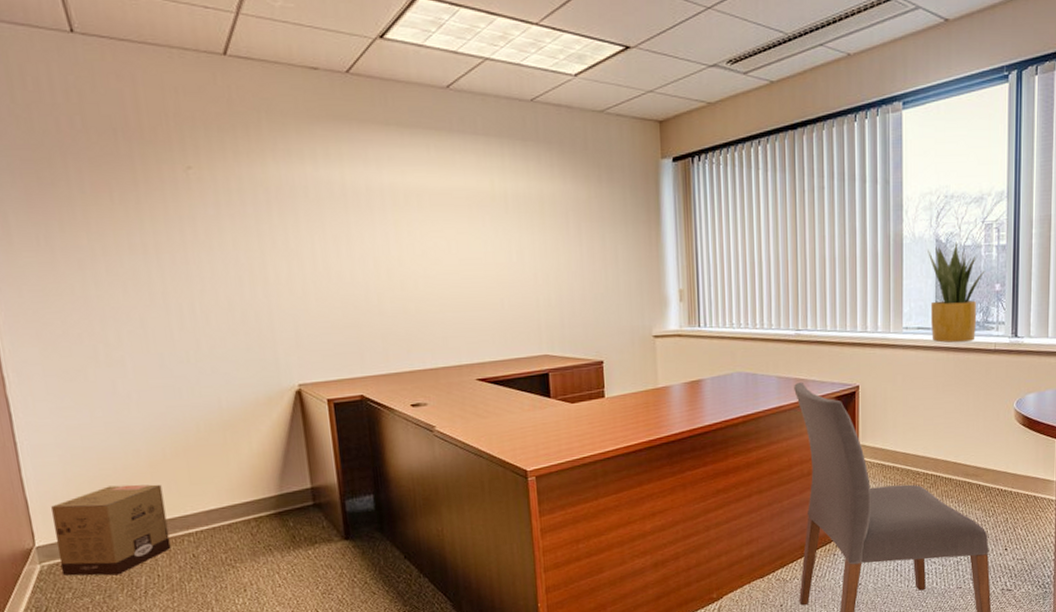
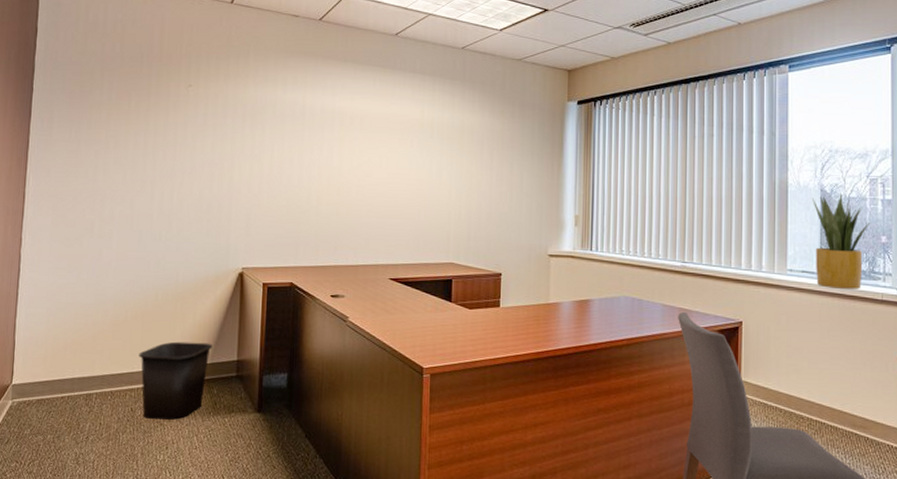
cardboard box: present [51,484,171,576] -> none [26,338,119,419]
waste bin: none [189,472,279,563] -> present [139,341,212,420]

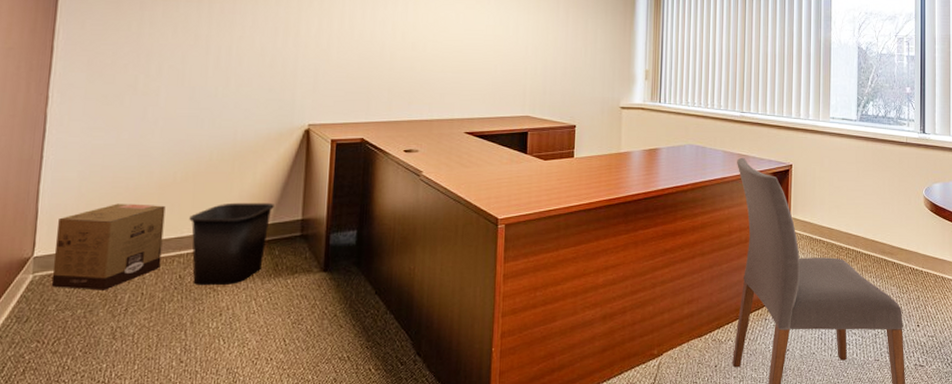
cardboard box: none [26,338,119,419] -> present [51,203,166,291]
planter: present [812,193,871,290] -> none [851,50,898,135]

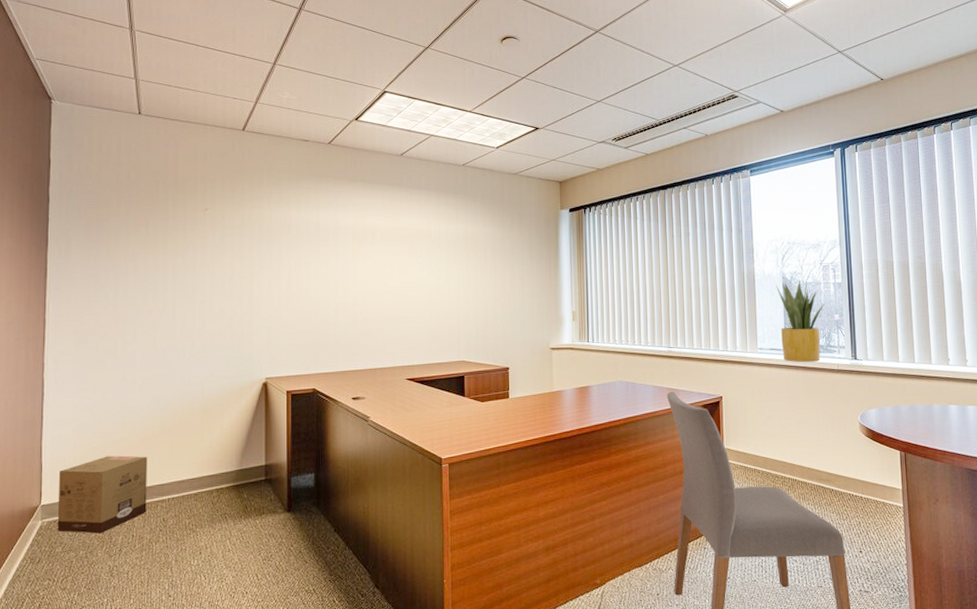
waste bin: present [189,202,274,285] -> none [168,450,240,527]
planter: none [851,50,898,135] -> present [776,279,825,363]

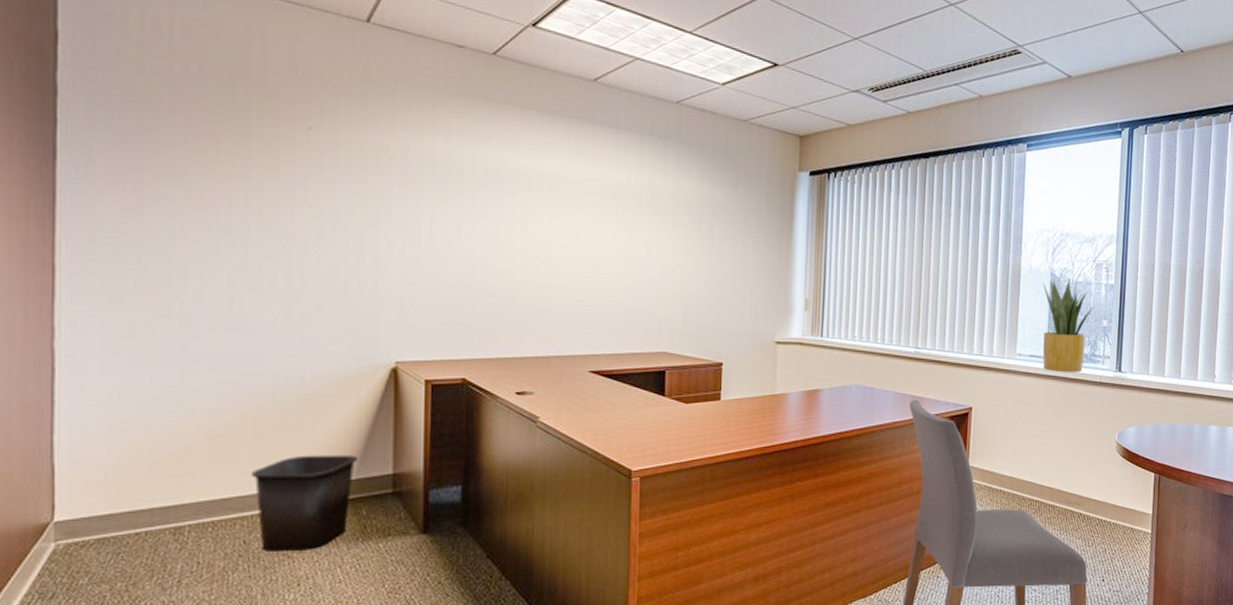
cardboard box: present [57,455,148,534] -> none [80,457,220,560]
waste bin: none [168,450,240,527] -> present [251,455,358,552]

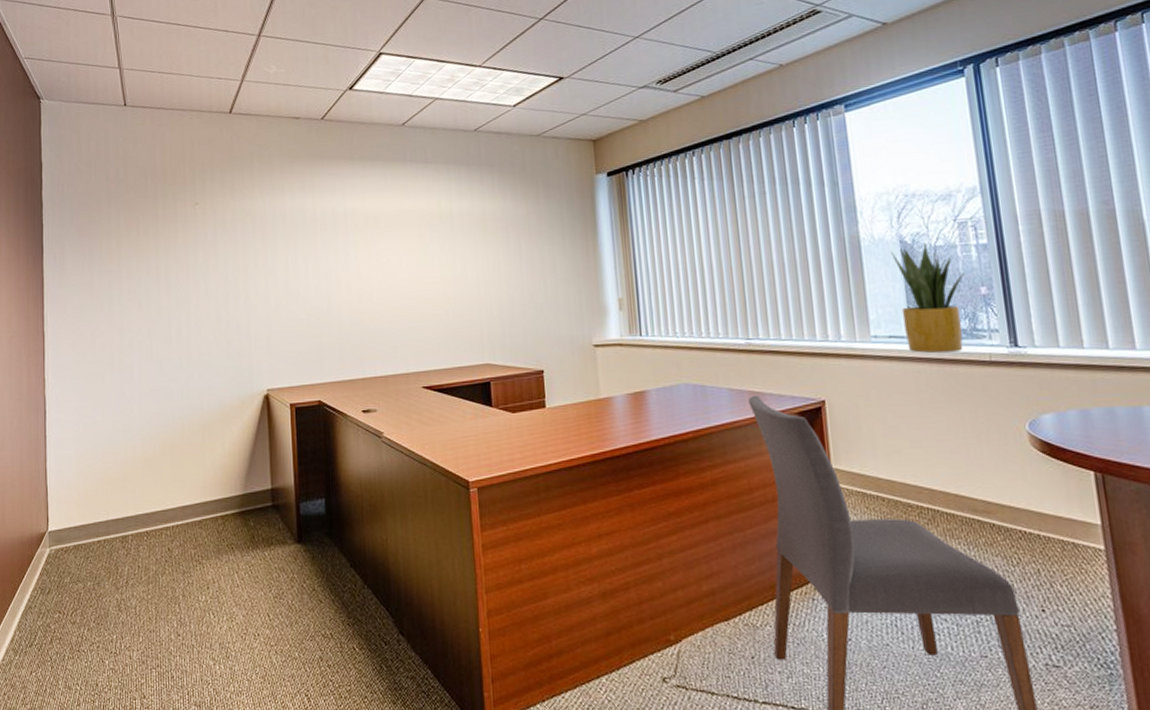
waste bin: present [251,455,358,552] -> none [171,472,244,558]

